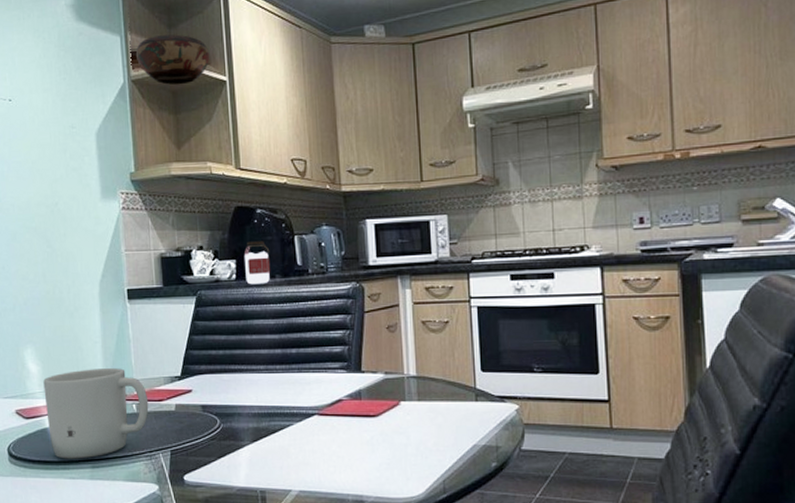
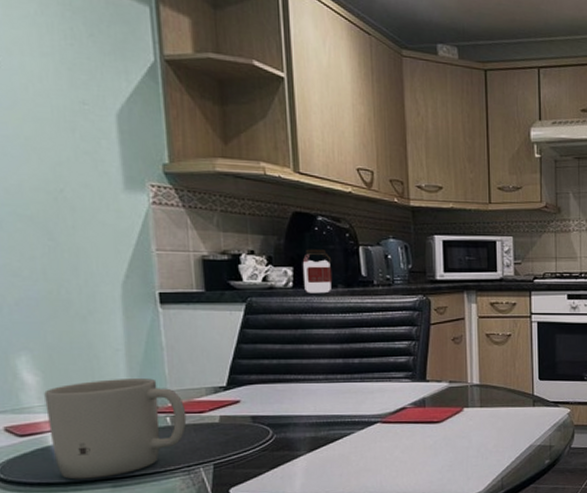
decorative bowl: present [136,34,210,85] -> none [171,14,265,75]

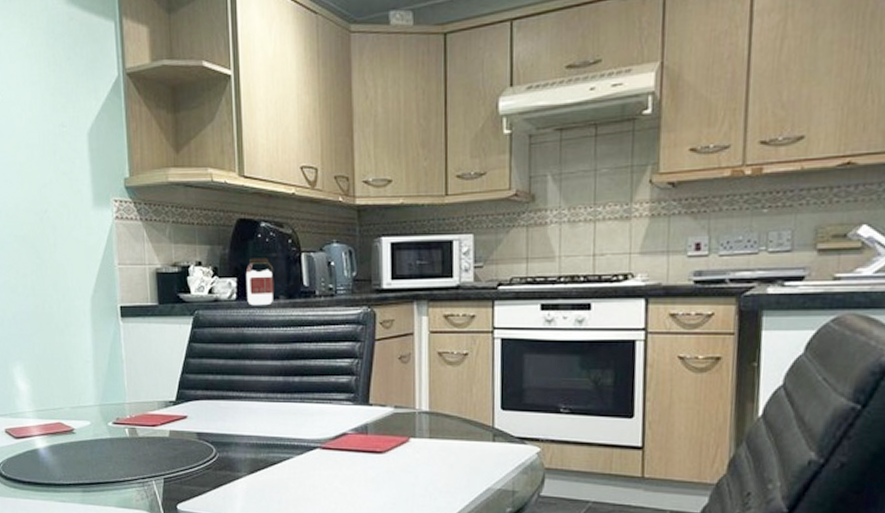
mug: present [44,378,187,480] -> none [33,389,142,483]

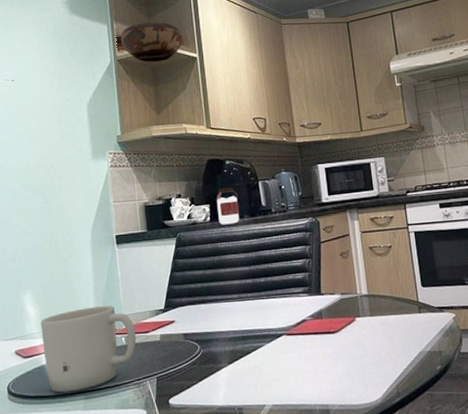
mug: none [33,389,142,483] -> present [41,305,137,393]
decorative bowl: none [132,20,214,80] -> present [121,22,183,63]

